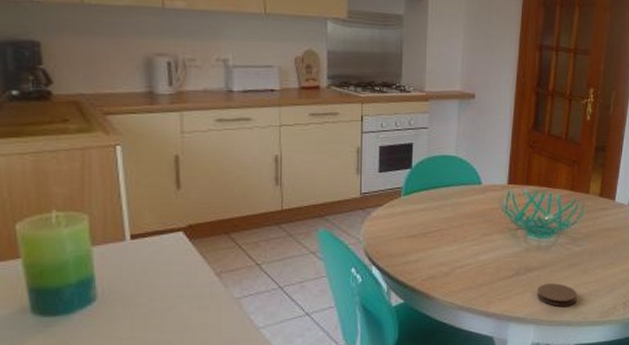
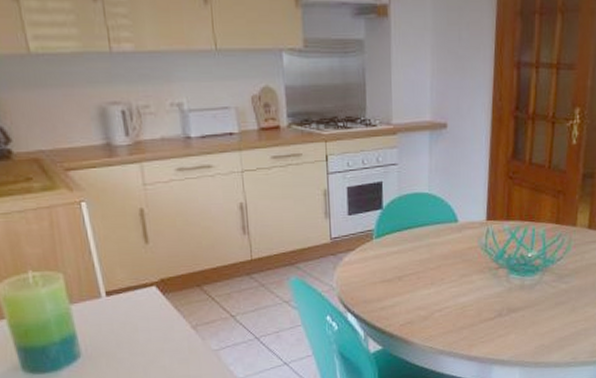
coaster: present [536,283,577,306] -> none [521,323,564,347]

